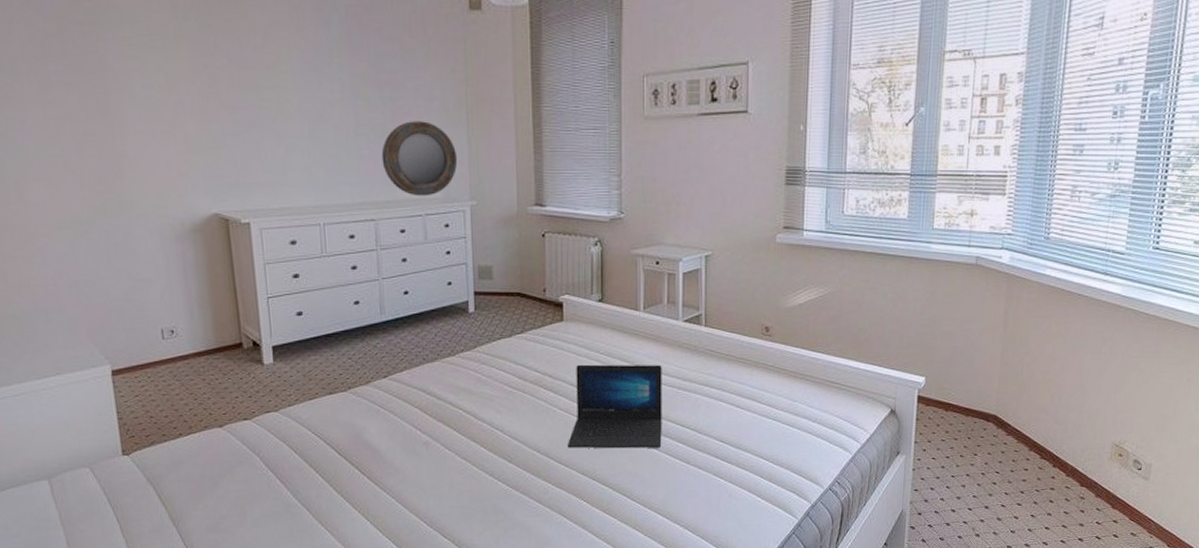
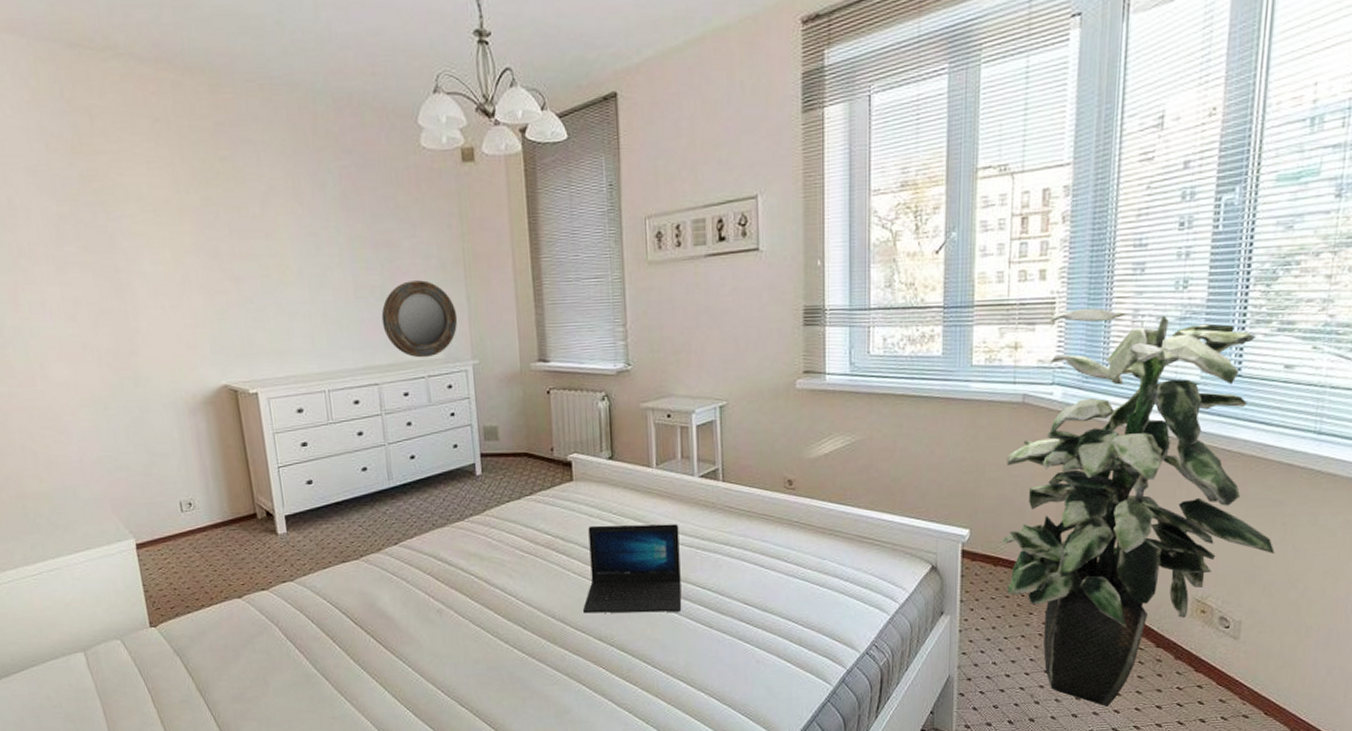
indoor plant: none [952,183,1181,539] -> present [1001,308,1275,707]

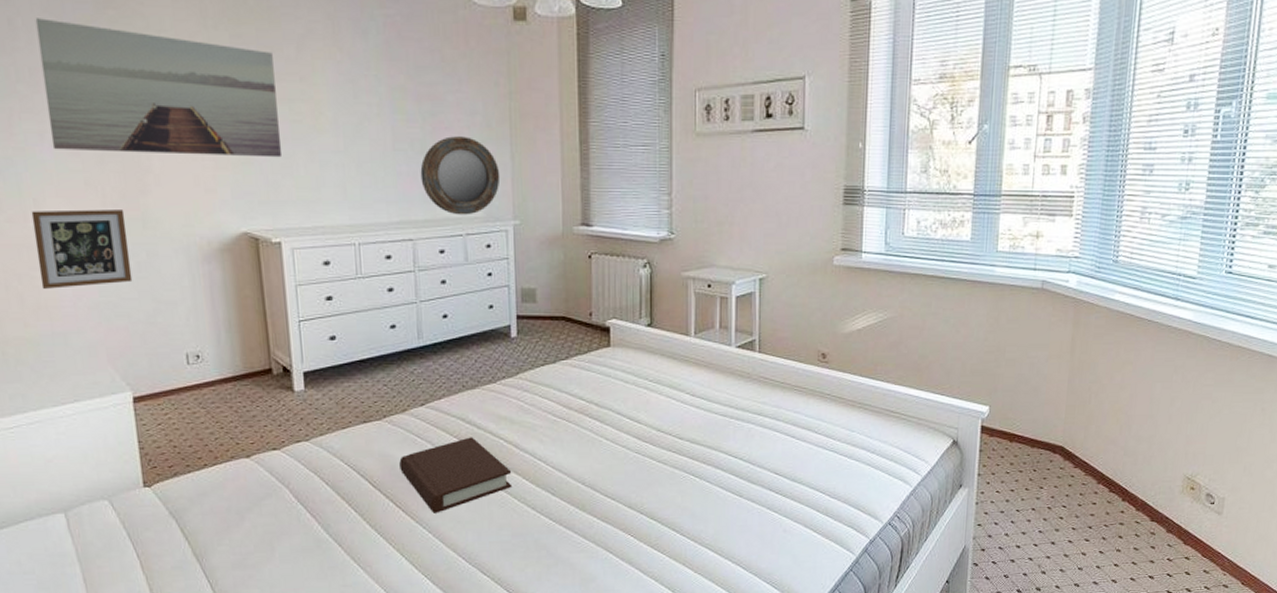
wall art: none [30,195,254,317] -> present [35,18,283,158]
picture frame: none [38,370,129,446] -> present [31,209,133,289]
book: none [377,573,485,648] -> present [399,437,513,513]
laptop: present [583,524,682,614] -> none [614,392,714,481]
indoor plant: present [1001,308,1275,707] -> none [1017,204,1255,576]

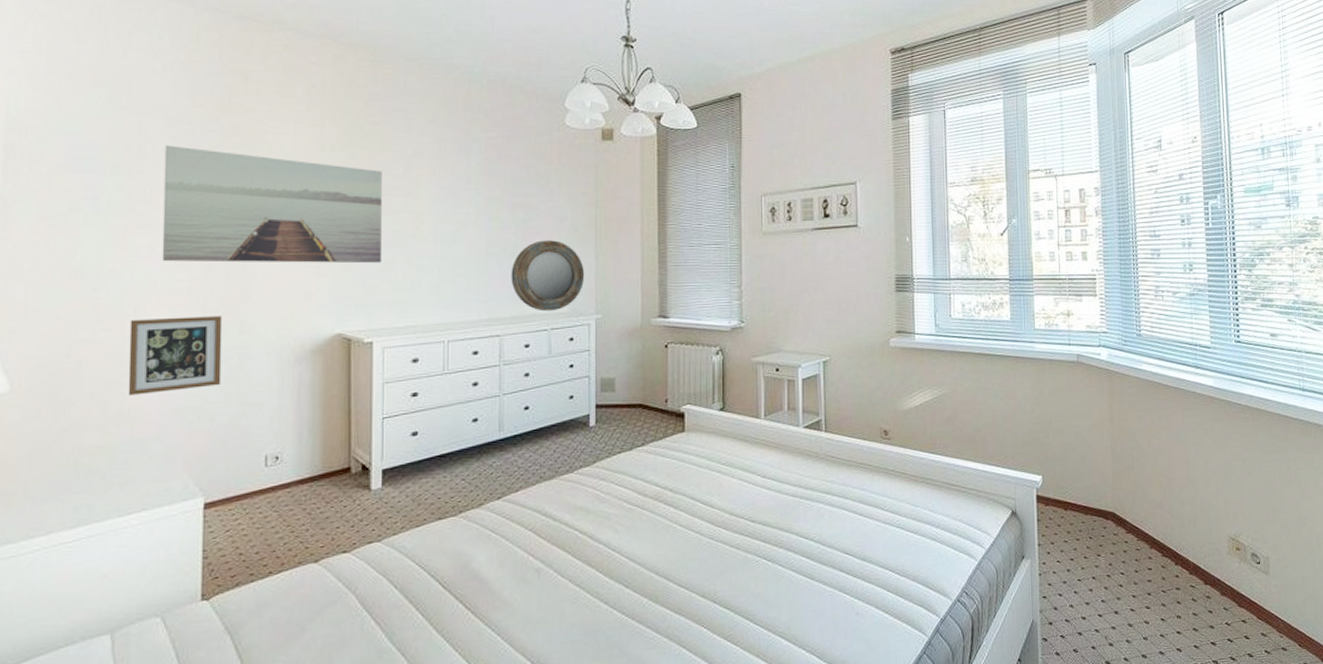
book: present [399,437,513,513] -> none [472,529,586,614]

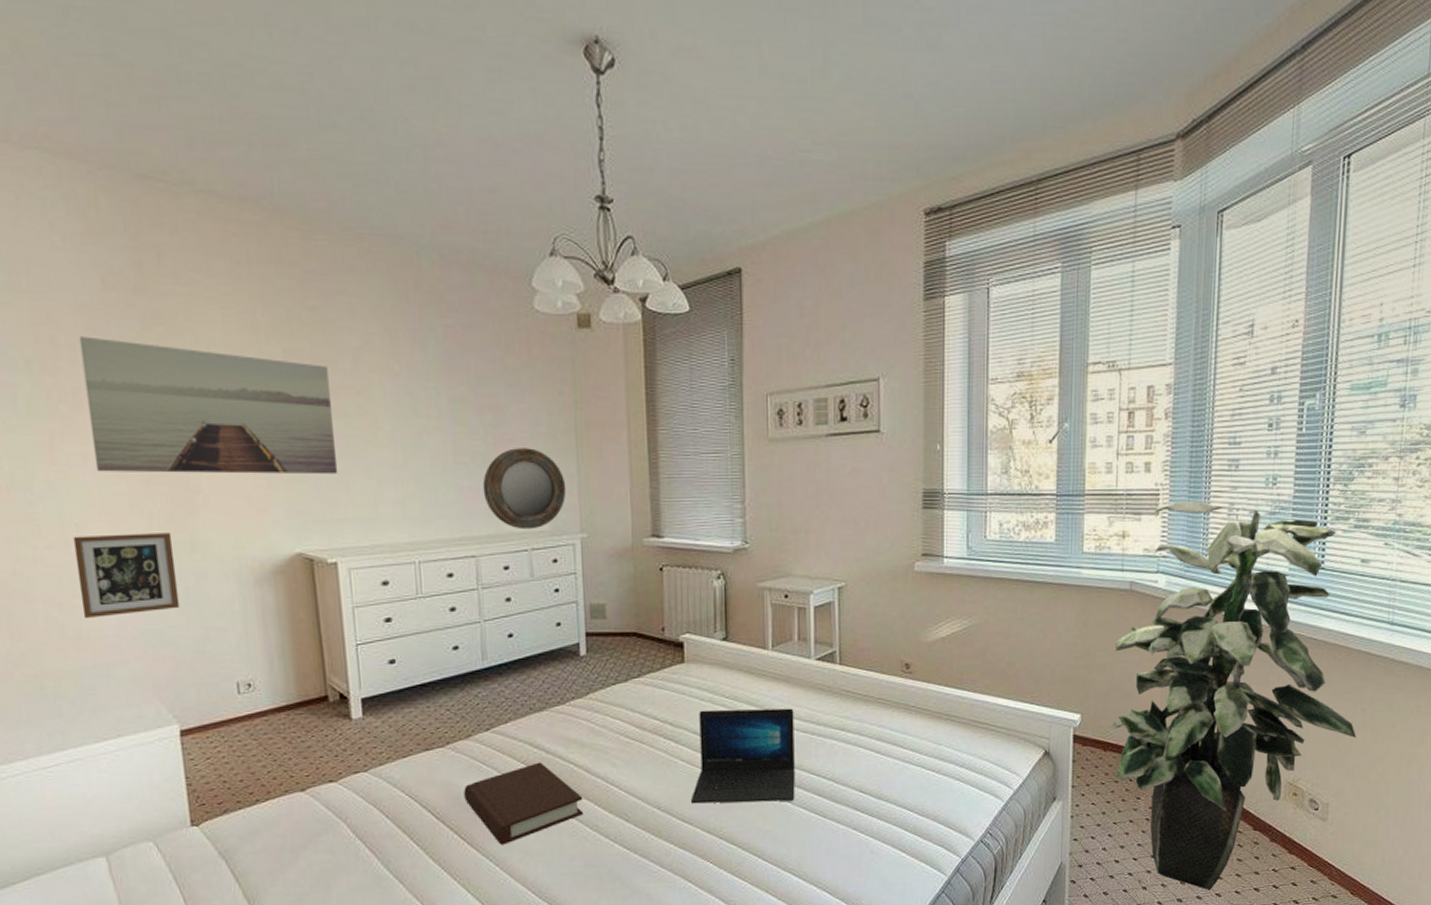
book: none [472,529,586,614] -> present [464,762,584,845]
laptop: none [688,473,785,569] -> present [691,708,795,804]
indoor plant: none [1068,284,1285,645] -> present [1110,501,1356,890]

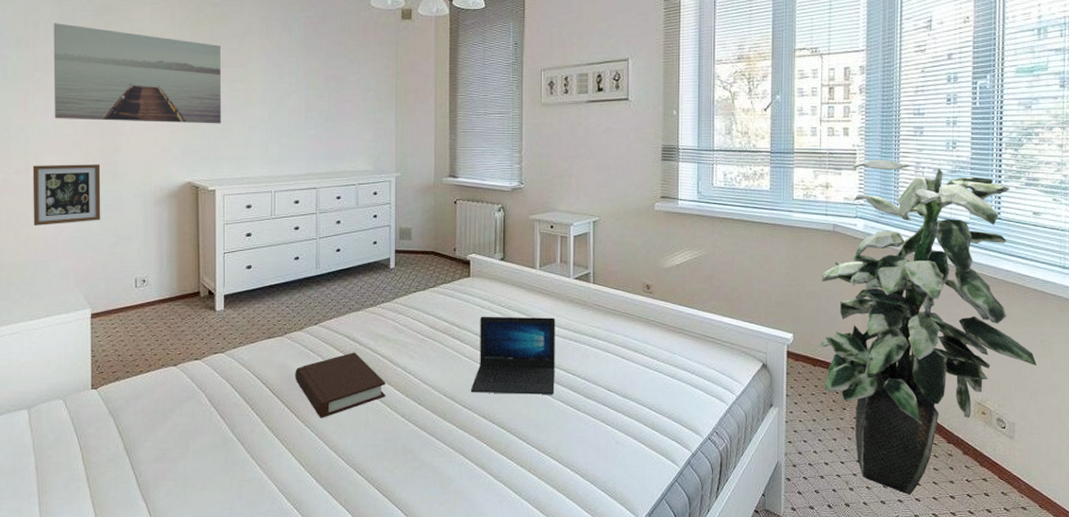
home mirror: present [482,448,567,530] -> none [325,107,387,169]

